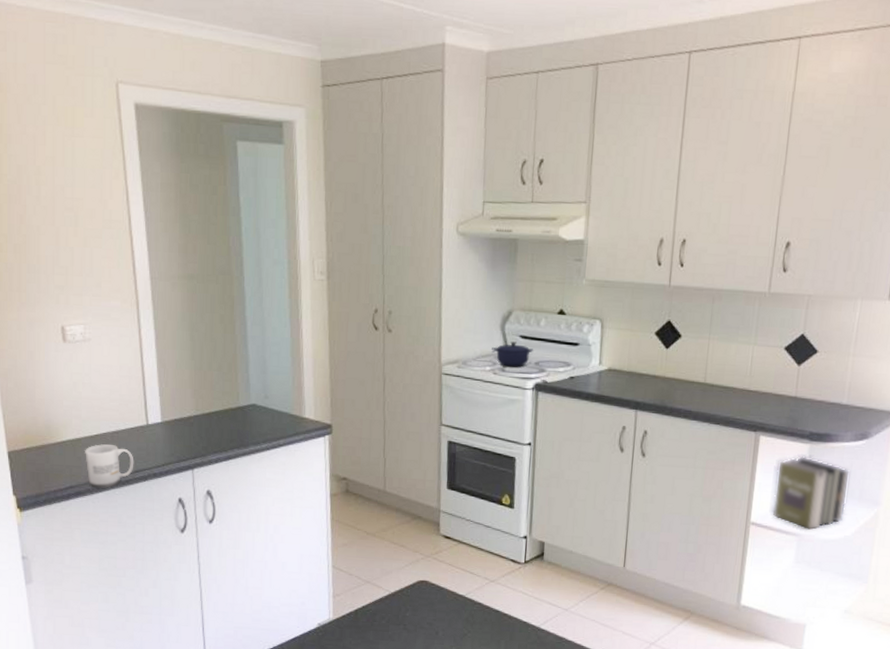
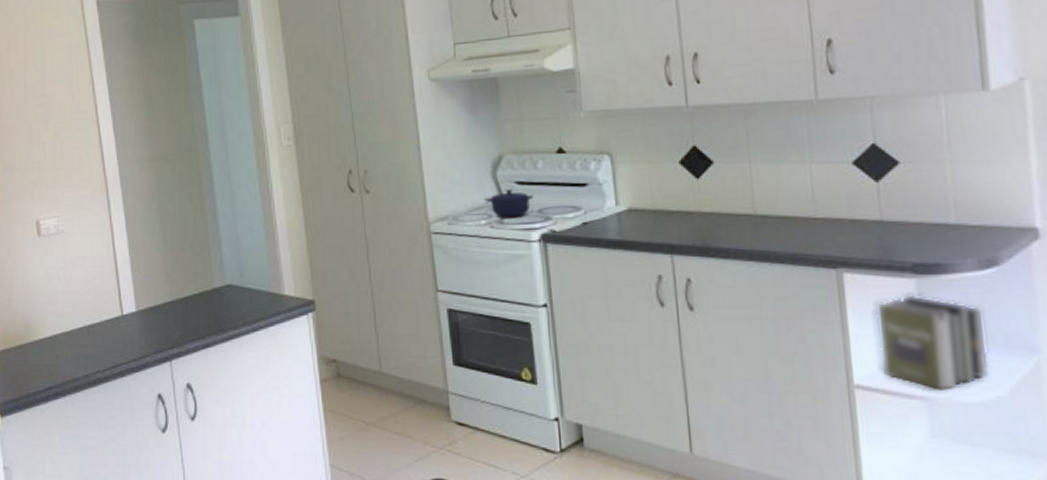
mug: present [85,444,134,489] -> none [62,340,111,388]

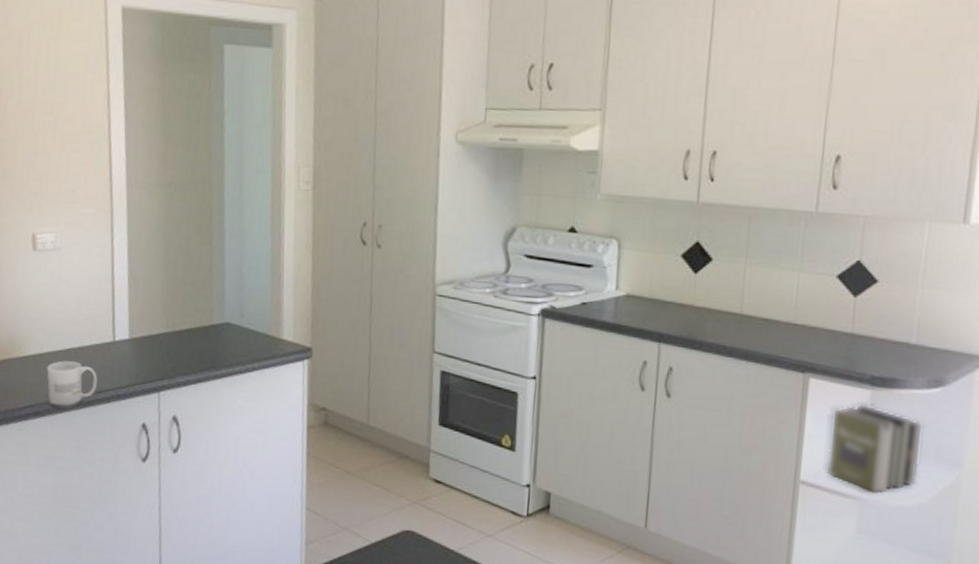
mug: none [62,340,111,388] -> present [46,360,98,410]
cooking pot: present [485,189,533,218] -> none [492,261,540,290]

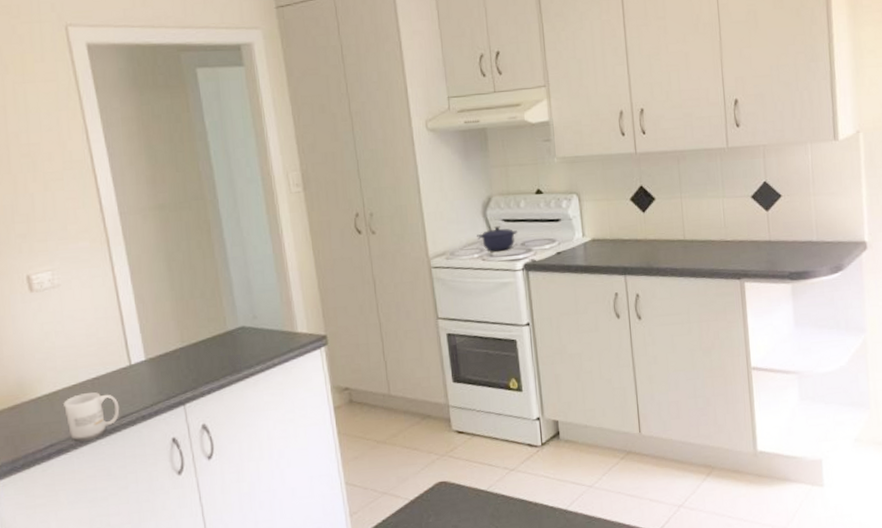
cooking pot: none [492,261,540,290] -> present [477,226,517,252]
books: present [826,404,924,495] -> none [766,296,836,367]

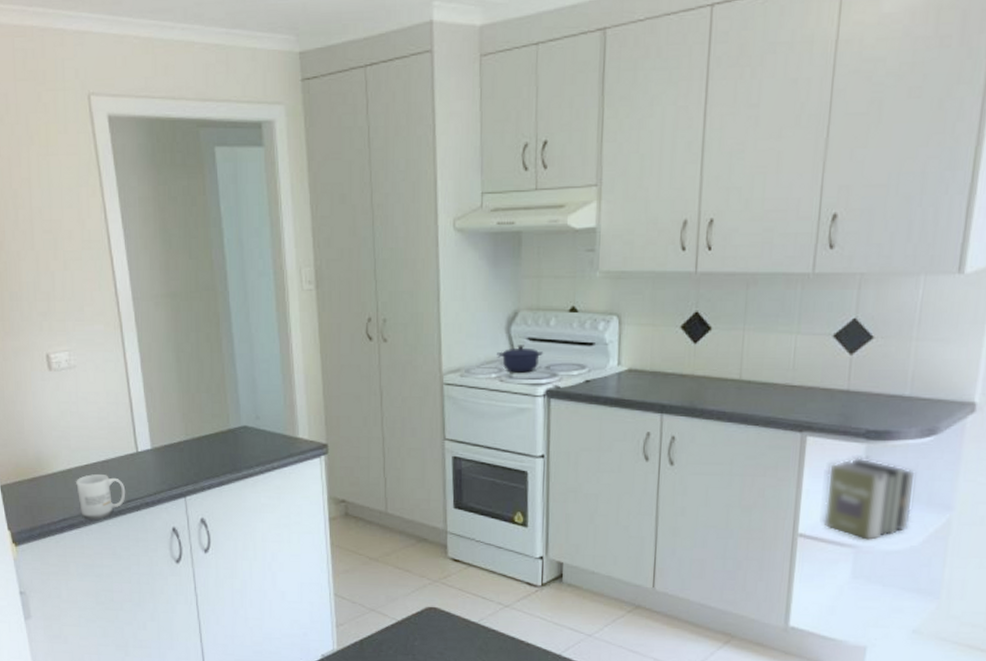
books: none [766,296,836,367] -> present [823,458,916,541]

